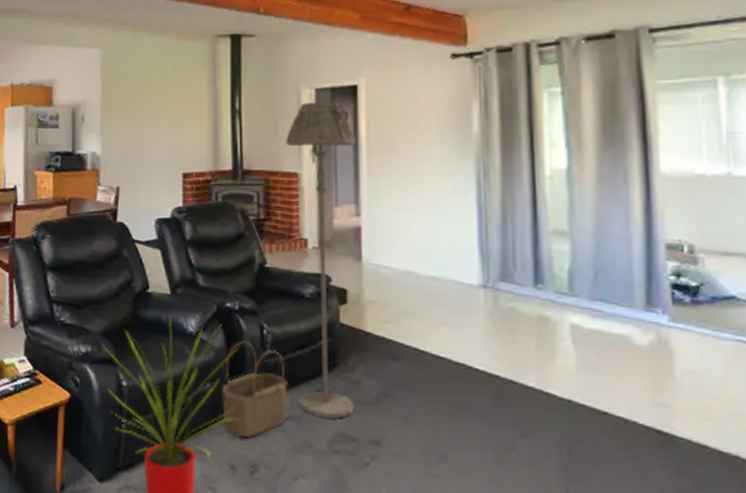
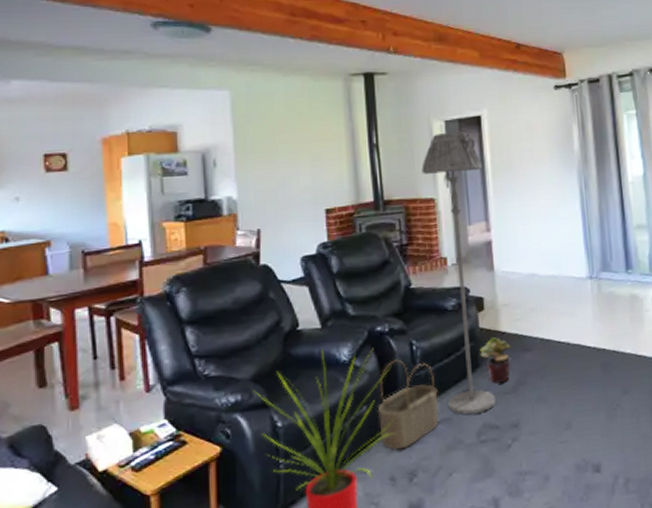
potted plant: none [339,337,377,390] -> present [480,337,512,383]

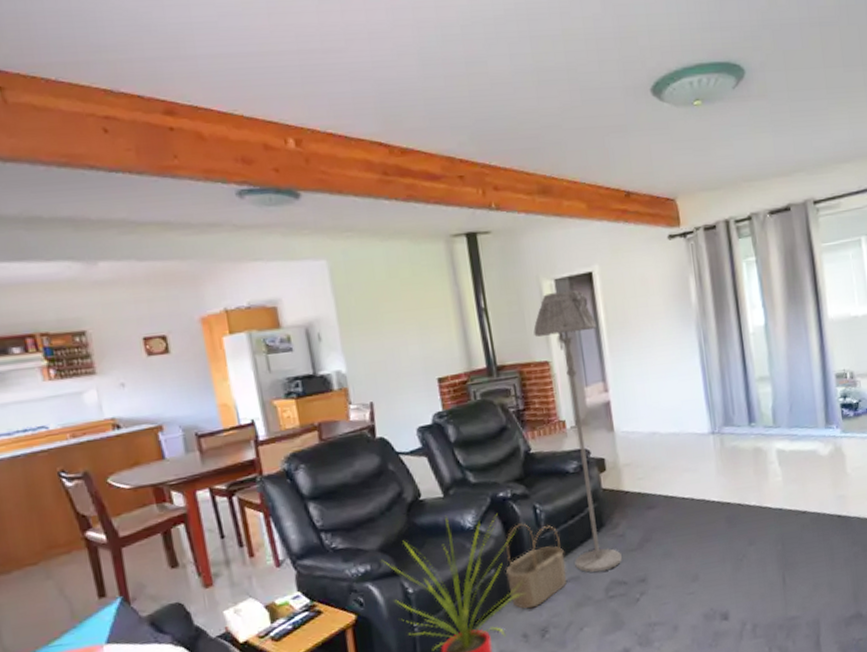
potted plant: present [480,337,512,383] -> none [604,497,636,541]

